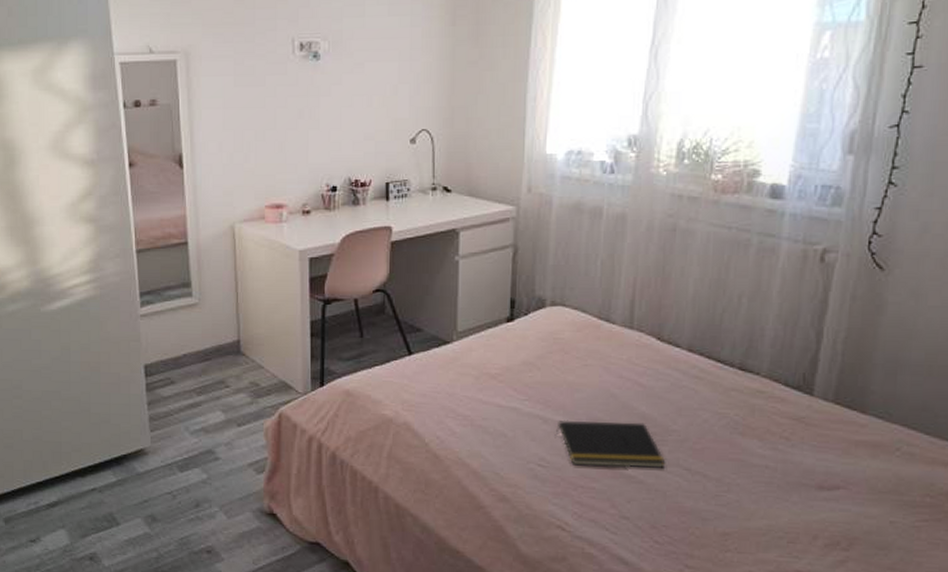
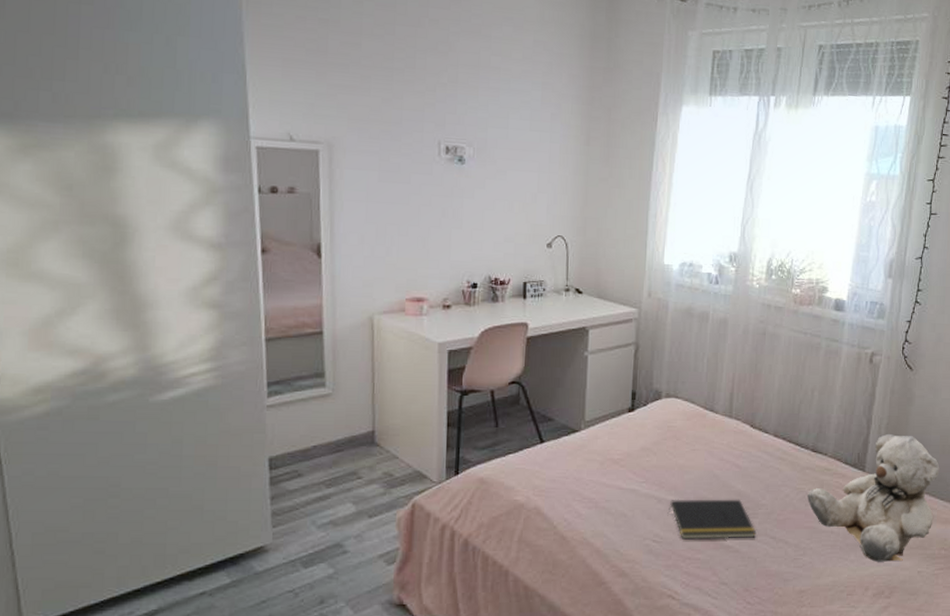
teddy bear: none [733,349,924,507] -> present [807,433,940,562]

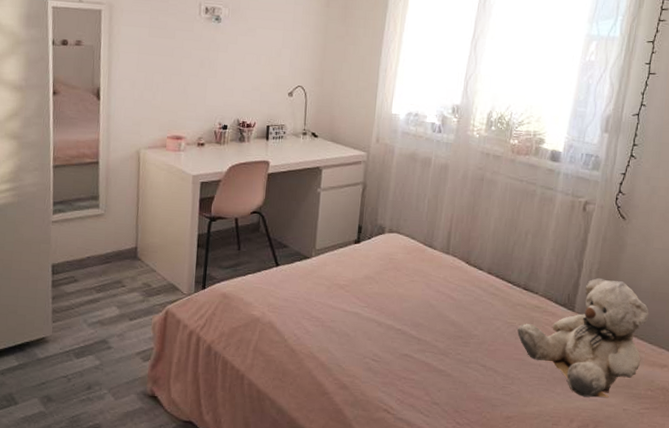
notepad: present [667,499,757,540] -> none [386,324,468,365]

